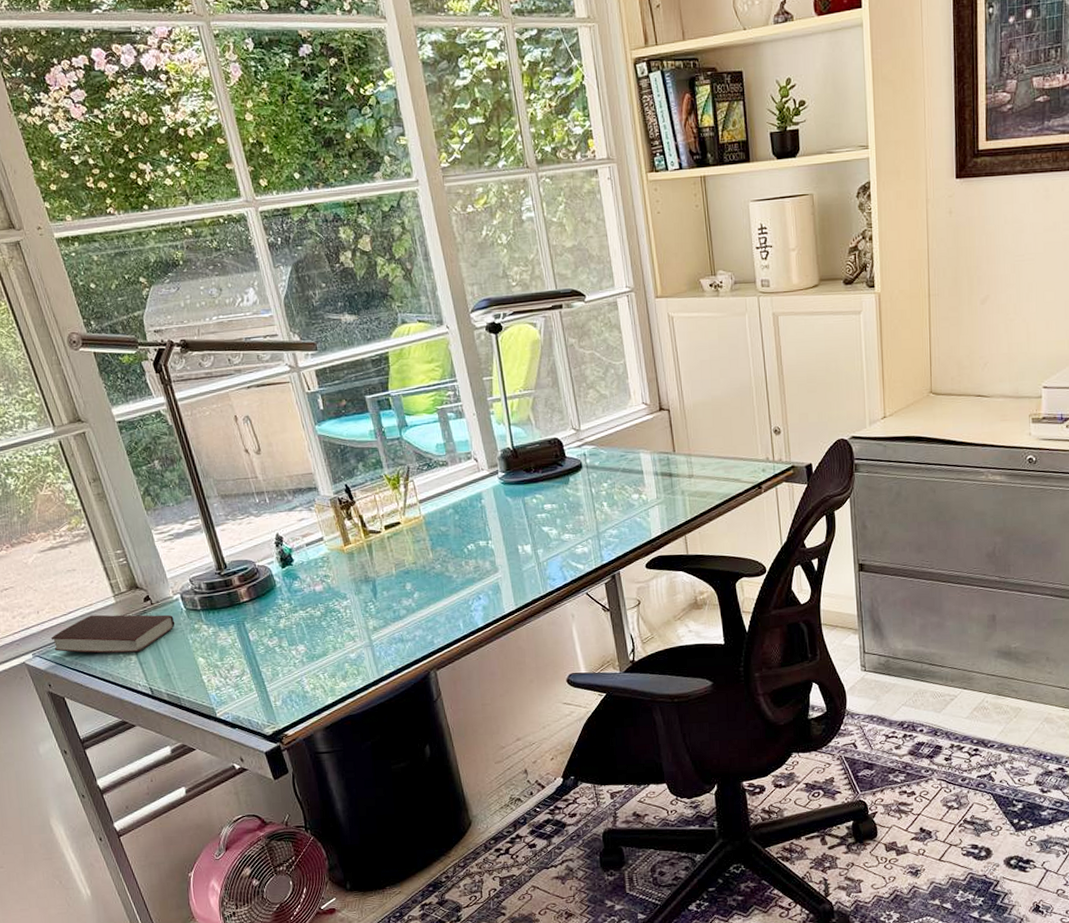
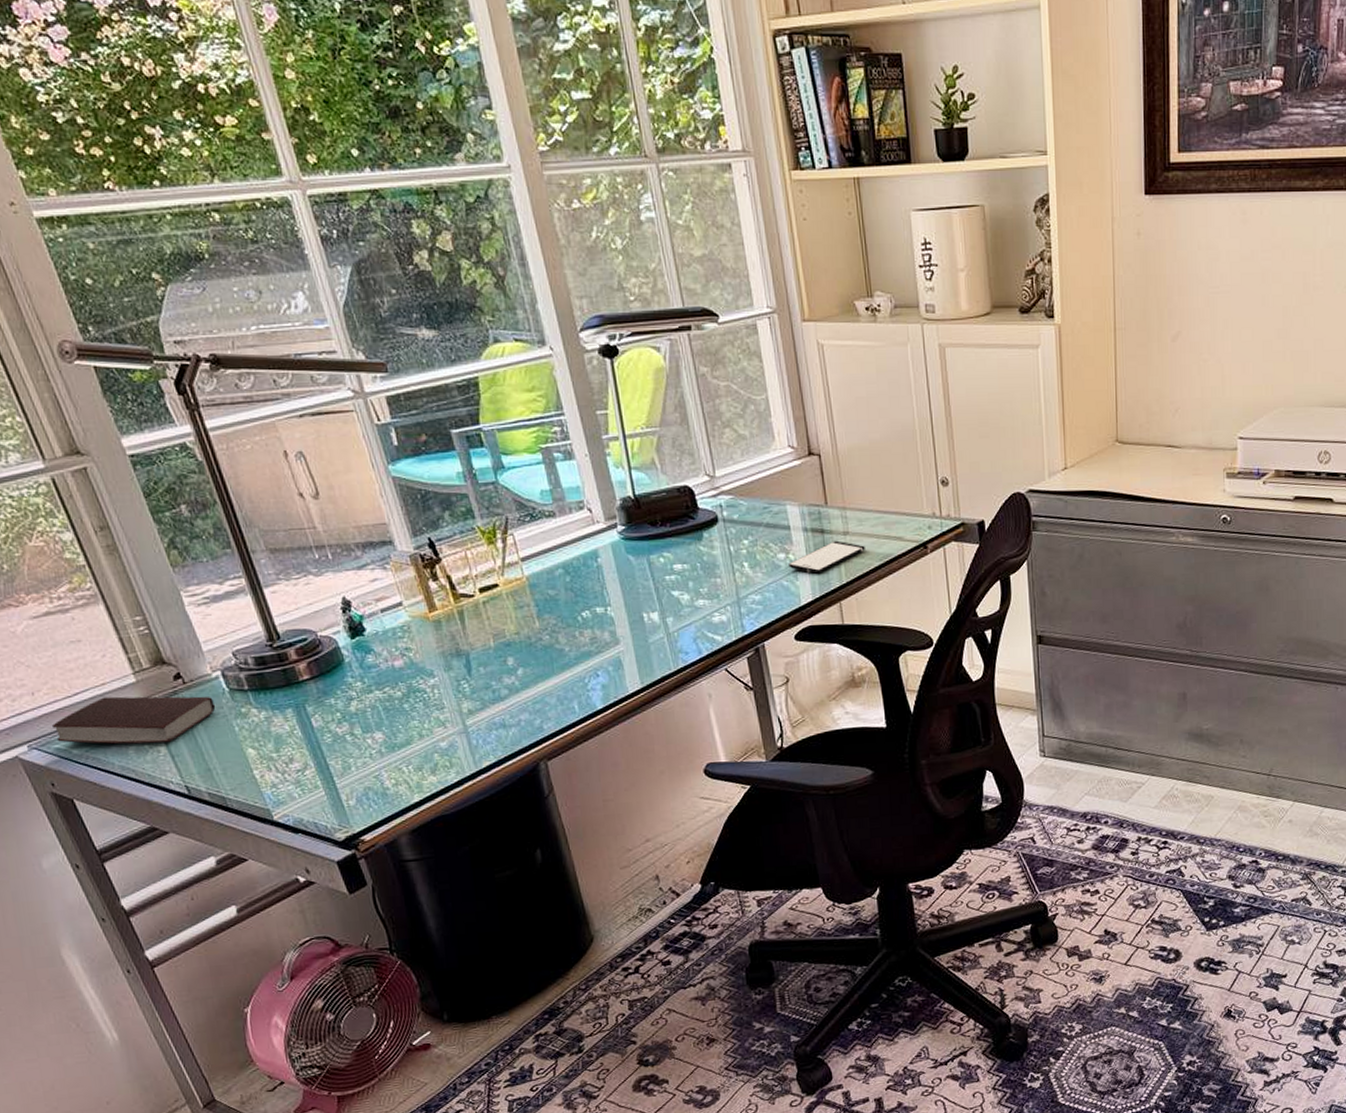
smartphone: none [641,482,707,511] -> present [788,540,865,574]

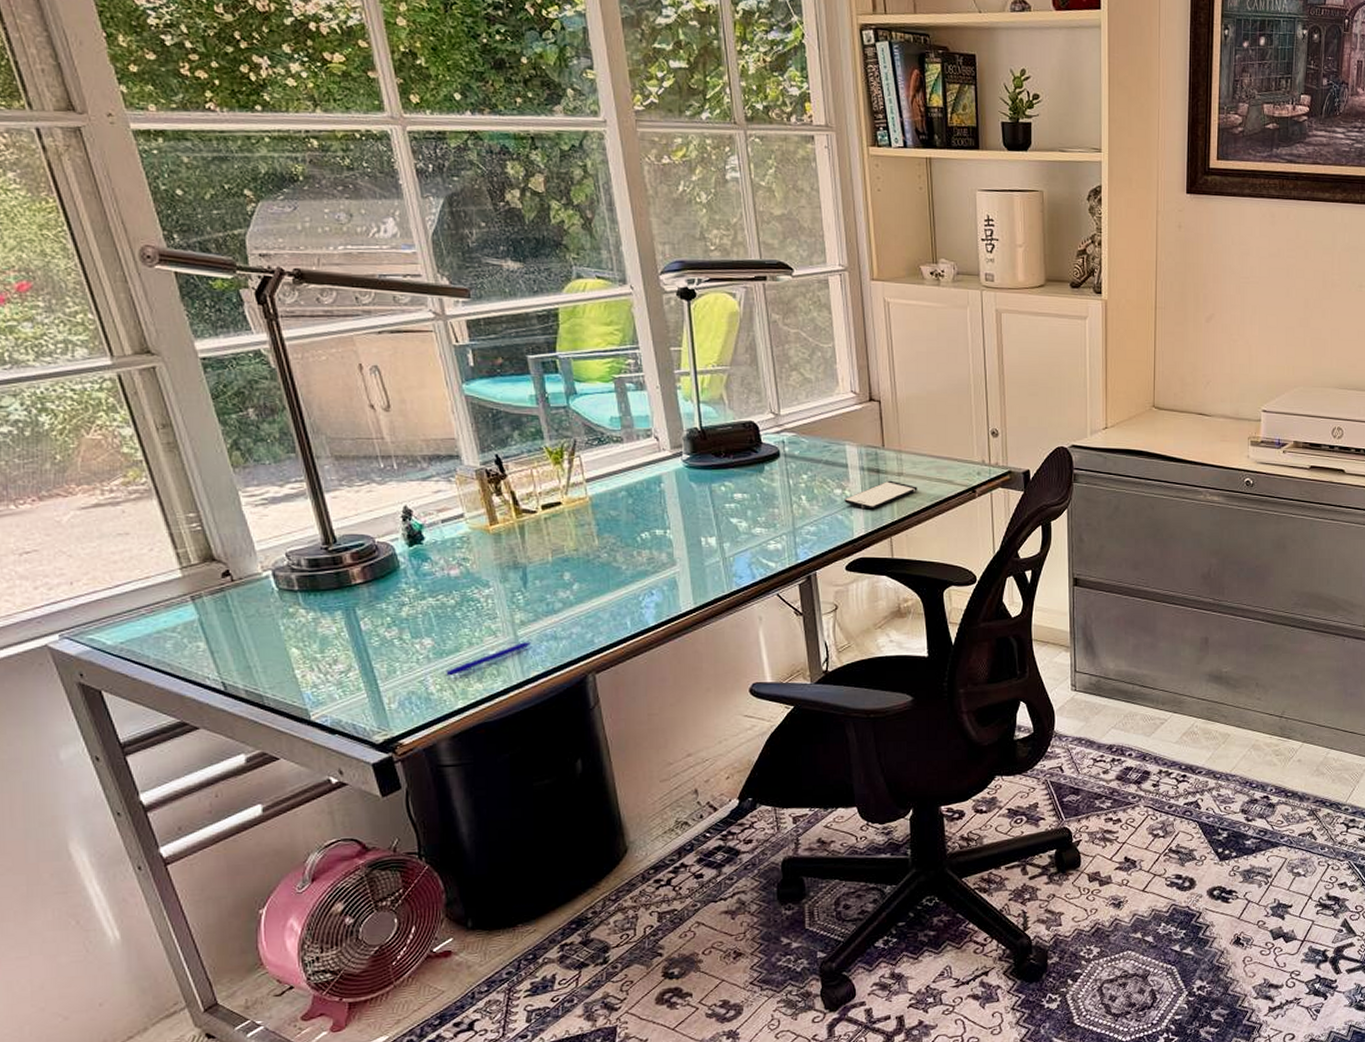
book: present [51,696,216,744] -> none [87,590,263,639]
pen: none [399,731,482,770] -> present [446,642,532,676]

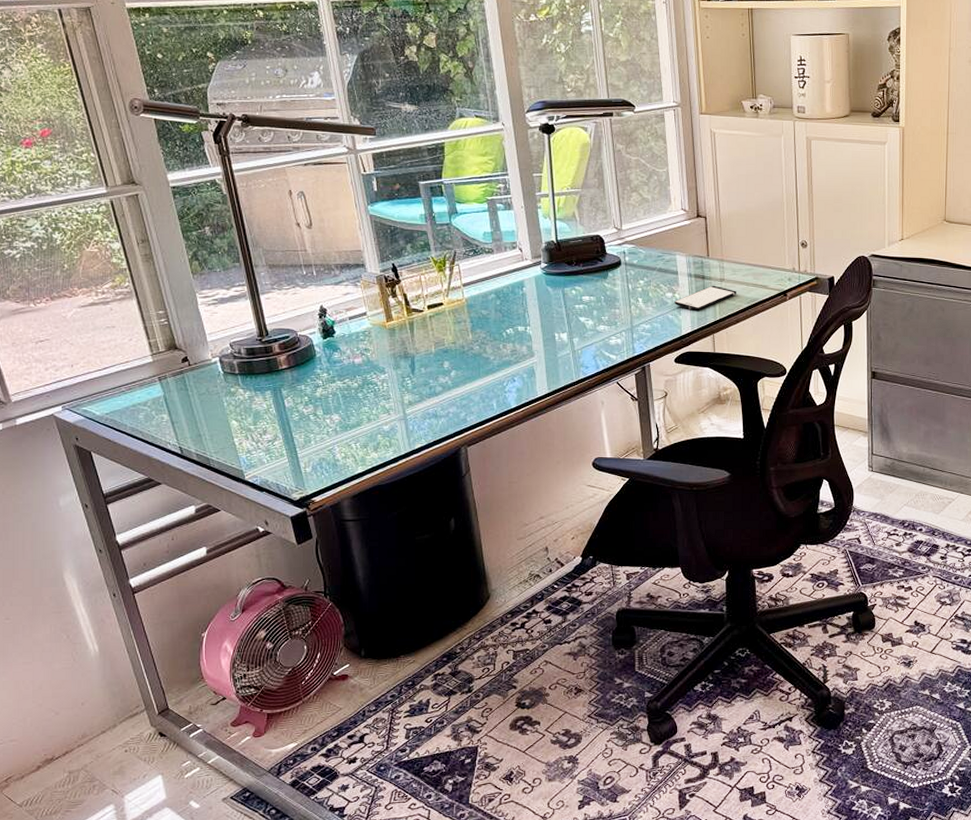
pen: present [446,642,532,676] -> none [349,419,417,446]

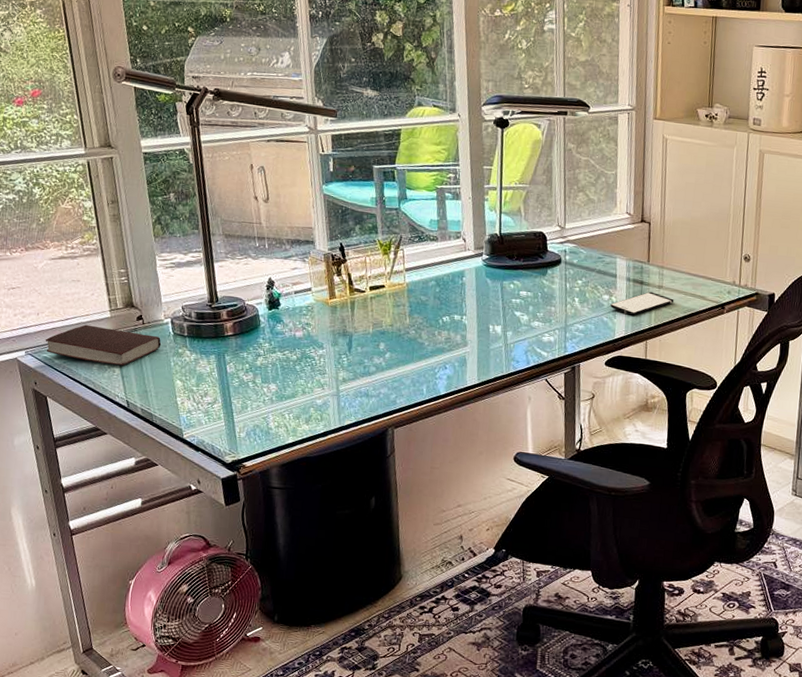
book: none [82,372,211,412] -> present [45,324,161,366]

